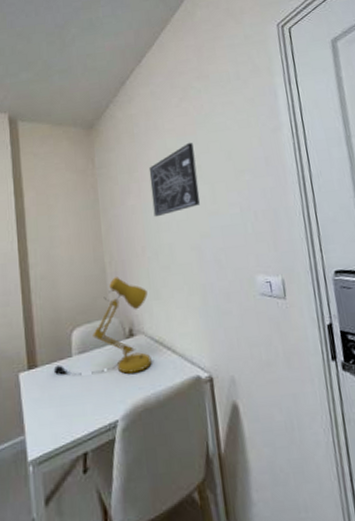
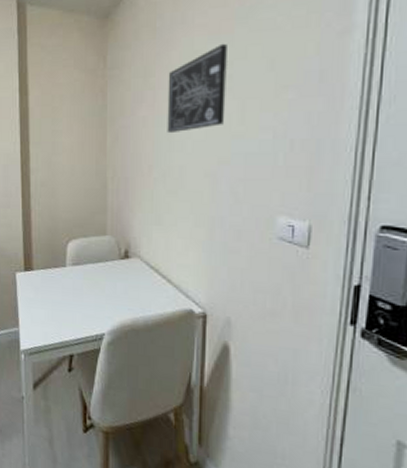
desk lamp: present [53,277,152,375] -> none [47,195,149,294]

